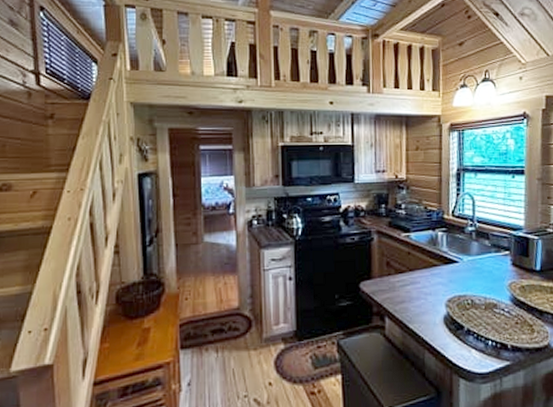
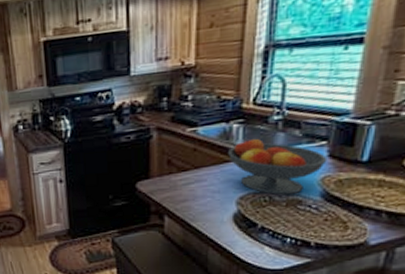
fruit bowl: none [436,244,512,299] -> present [228,137,327,196]

